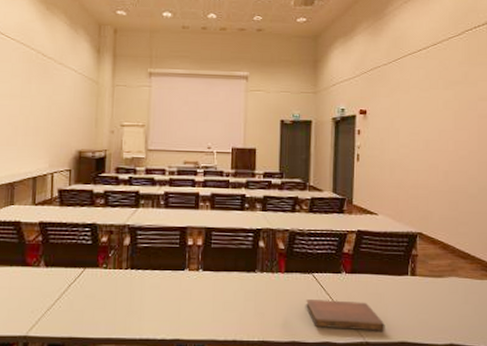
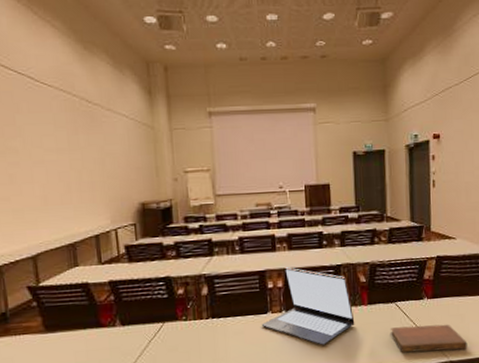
laptop: none [178,226,270,309] -> present [261,267,355,345]

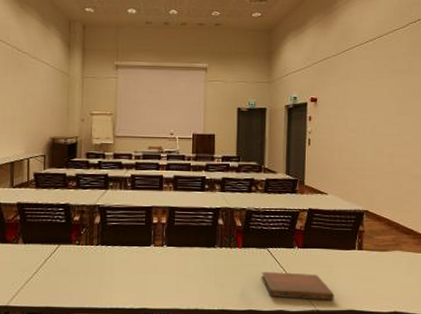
laptop: present [261,267,355,345] -> none [144,206,229,281]

